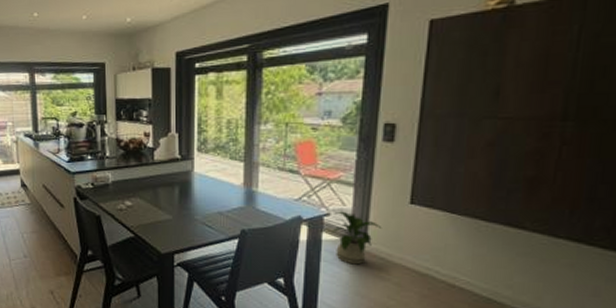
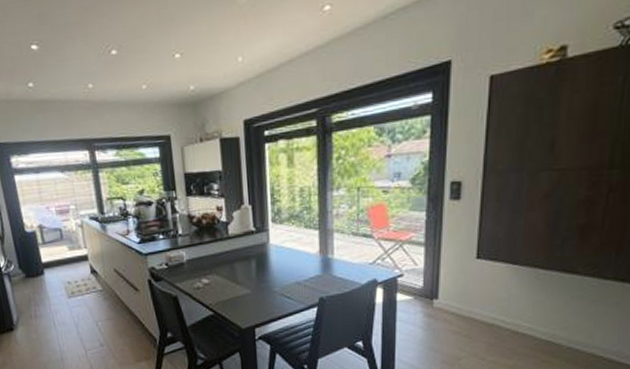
house plant: present [332,211,382,265] -> none [406,270,452,322]

